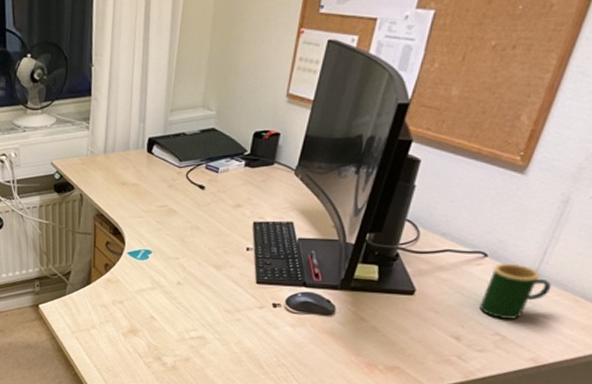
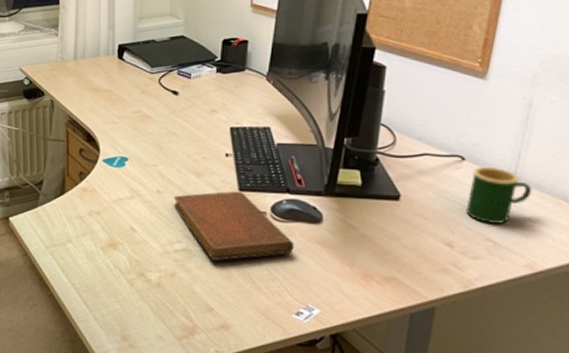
notebook: none [192,283,305,348] -> present [173,191,294,261]

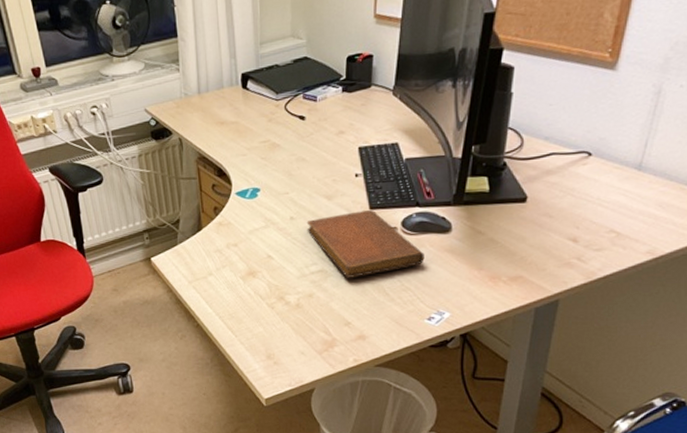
mug: present [466,166,532,224] -> none [591,159,657,215]

